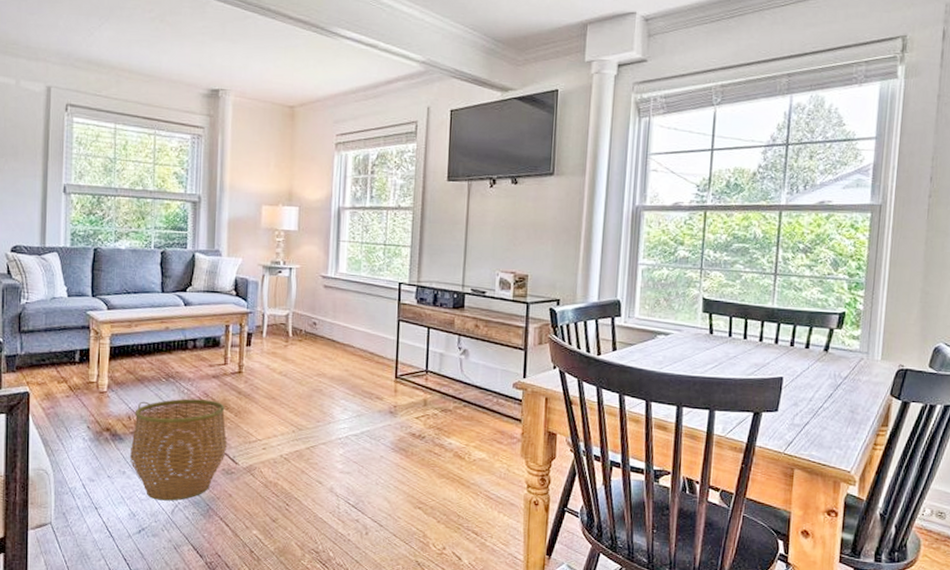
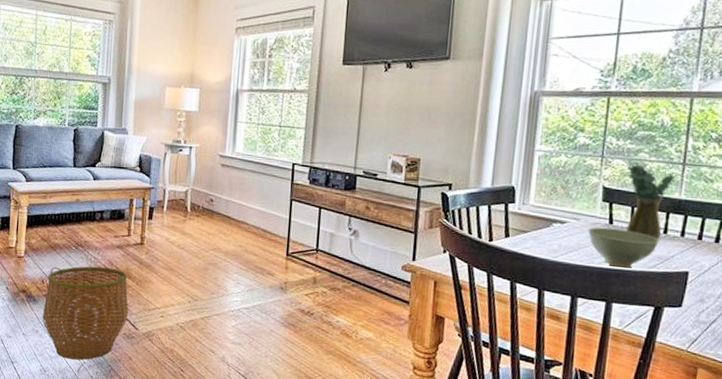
bowl: none [690,337,756,376] -> present [588,227,660,268]
vase: none [725,271,768,348] -> present [626,160,675,240]

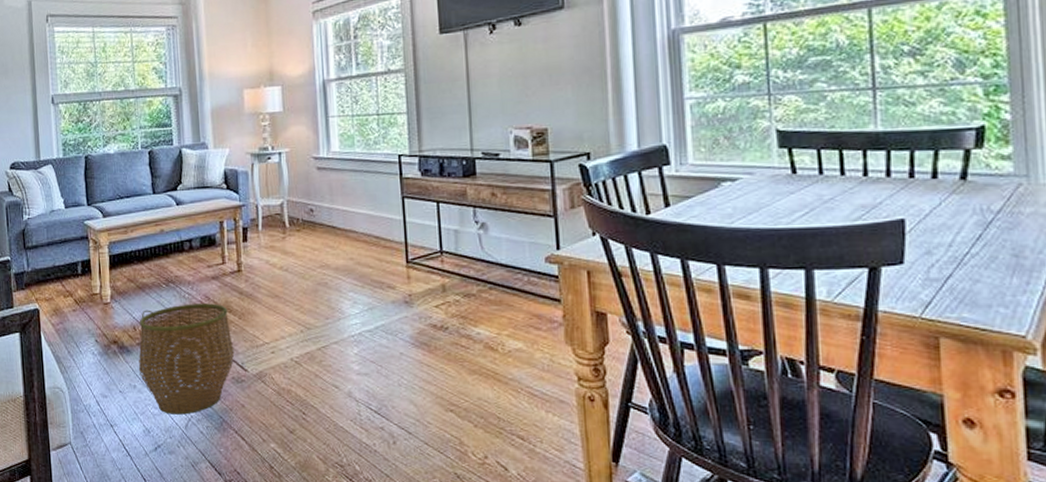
bowl: present [588,227,660,268] -> none [766,178,860,225]
vase: present [626,160,675,240] -> none [803,93,865,185]

